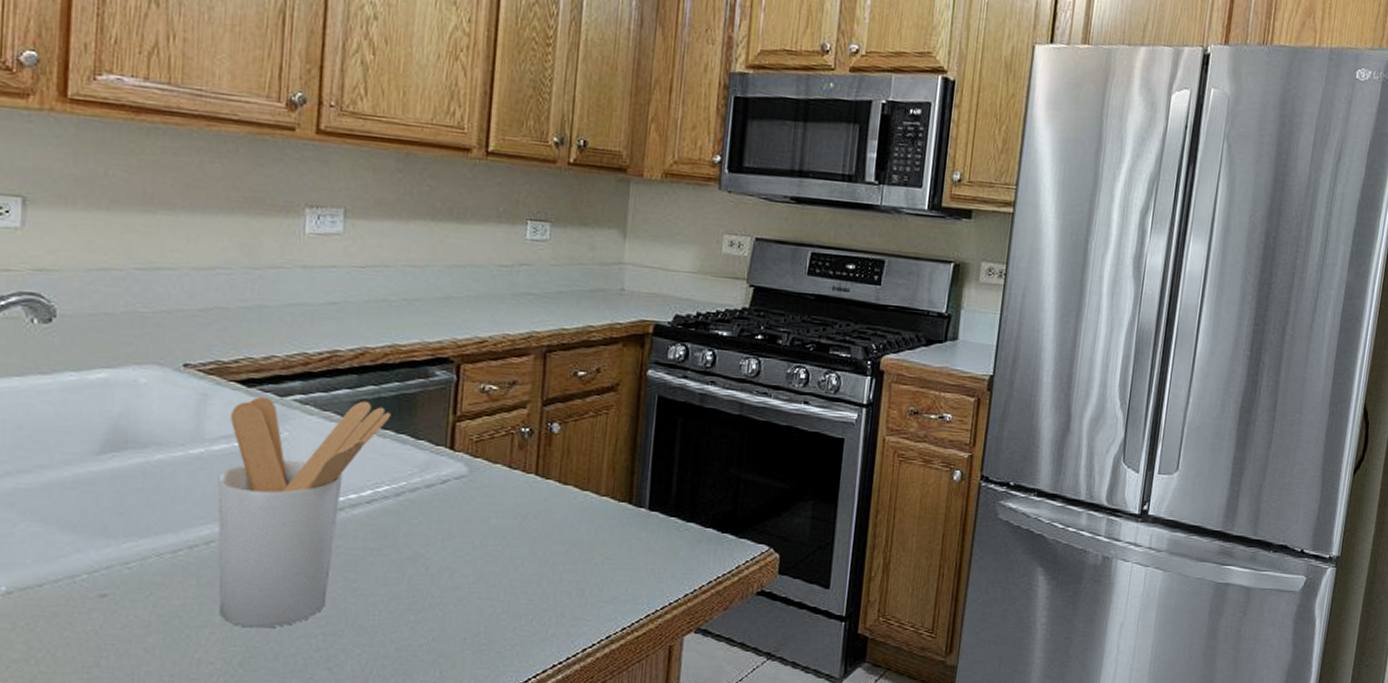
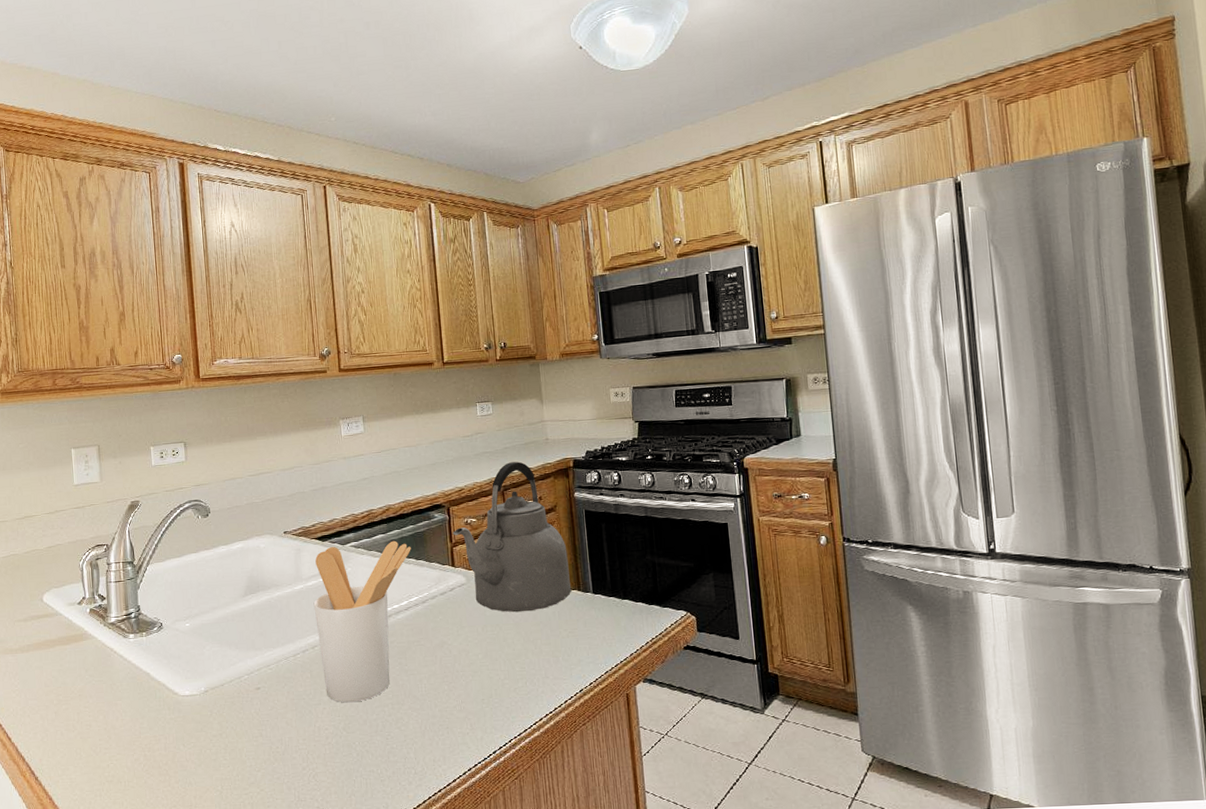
kettle: none [459,313,624,525] -> present [453,461,572,613]

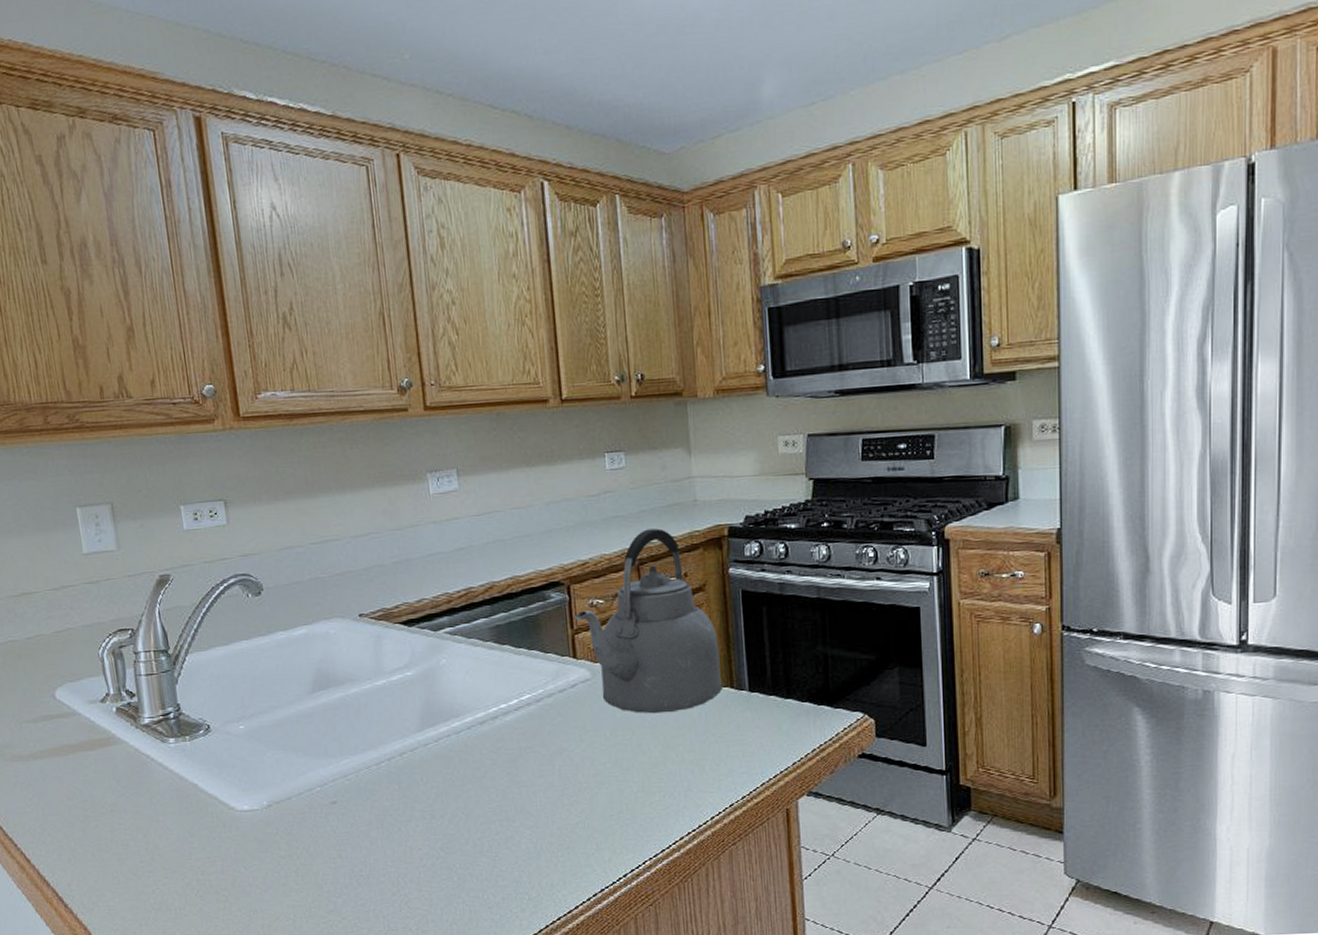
utensil holder: present [313,540,411,703] -> none [399,626,522,820]

